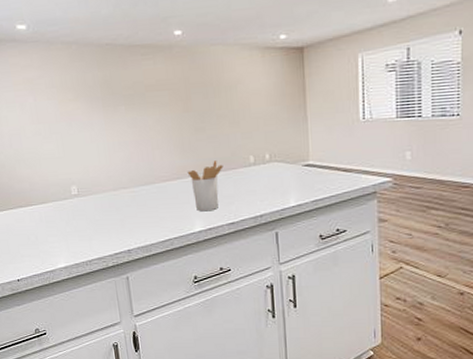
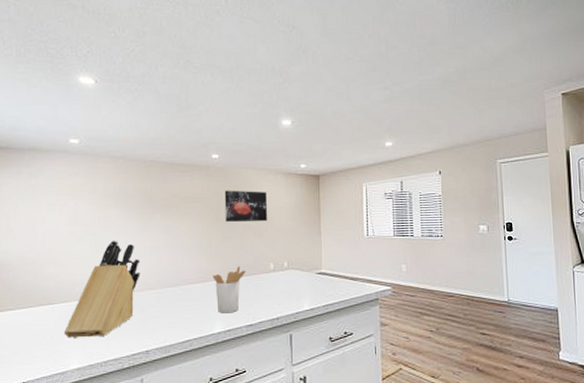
knife block: none [46,137,112,239] -> present [64,240,141,338]
wall art: none [192,72,245,111] -> present [224,190,268,222]

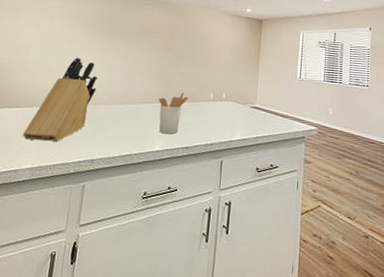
wall art: present [224,190,268,222] -> none [175,24,215,55]

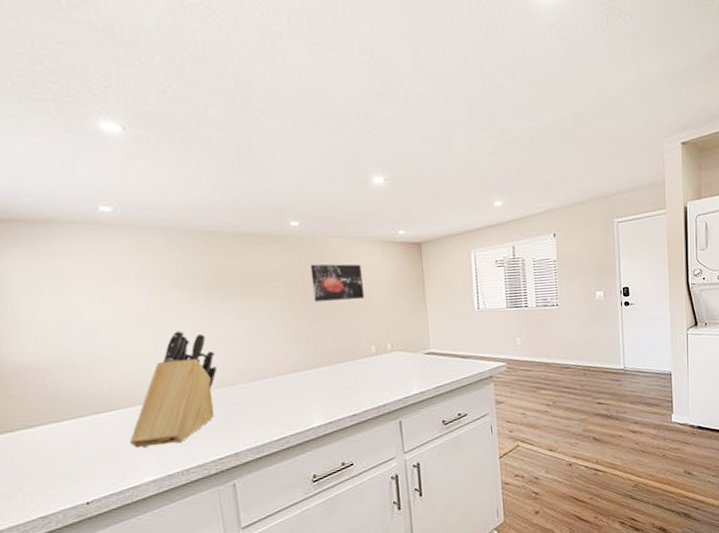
utensil holder: present [158,92,188,134] -> none [305,351,344,405]
wall art: none [175,24,215,55] -> present [310,263,365,301]

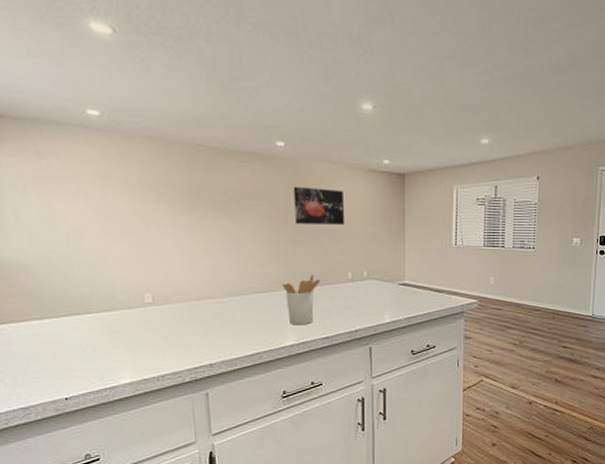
knife block: present [130,330,218,448] -> none [109,240,196,351]
utensil holder: none [305,351,344,405] -> present [282,275,320,325]

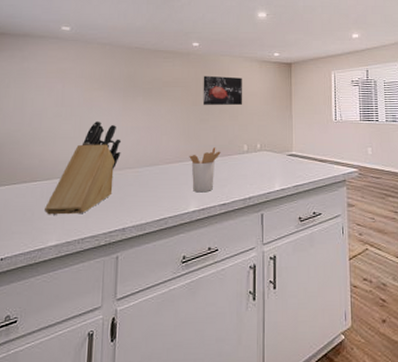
knife block: none [109,240,196,351] -> present [45,120,122,215]

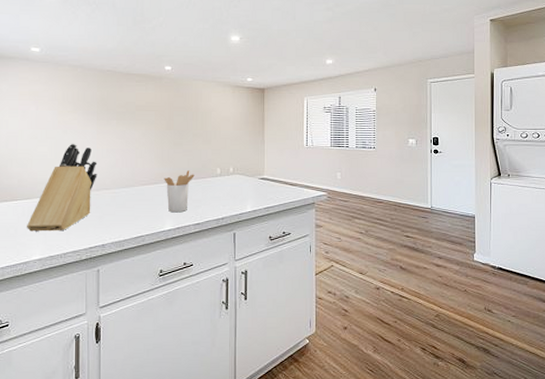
wall art: present [202,75,243,105] -> none [176,100,216,129]

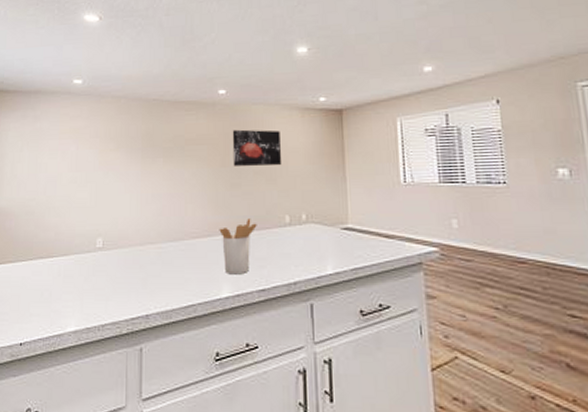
knife block: present [27,143,98,232] -> none [62,187,142,297]
wall art: none [176,100,216,129] -> present [232,129,282,166]

